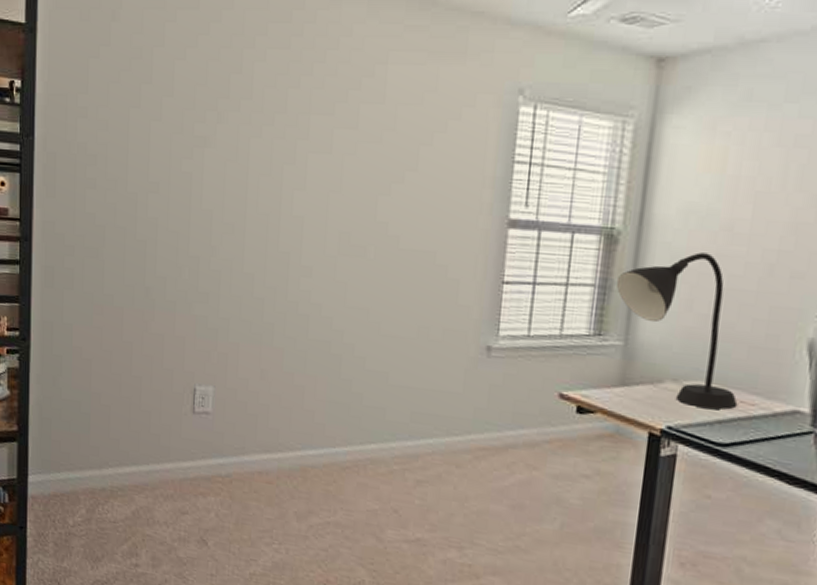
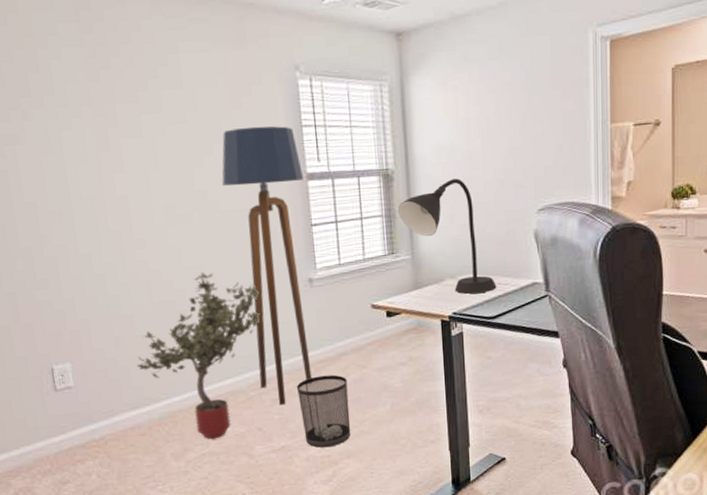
potted tree: none [278,316,425,509] -> present [137,272,261,439]
floor lamp: none [406,156,505,490] -> present [222,126,312,406]
waste bin: none [446,465,511,556] -> present [296,374,351,448]

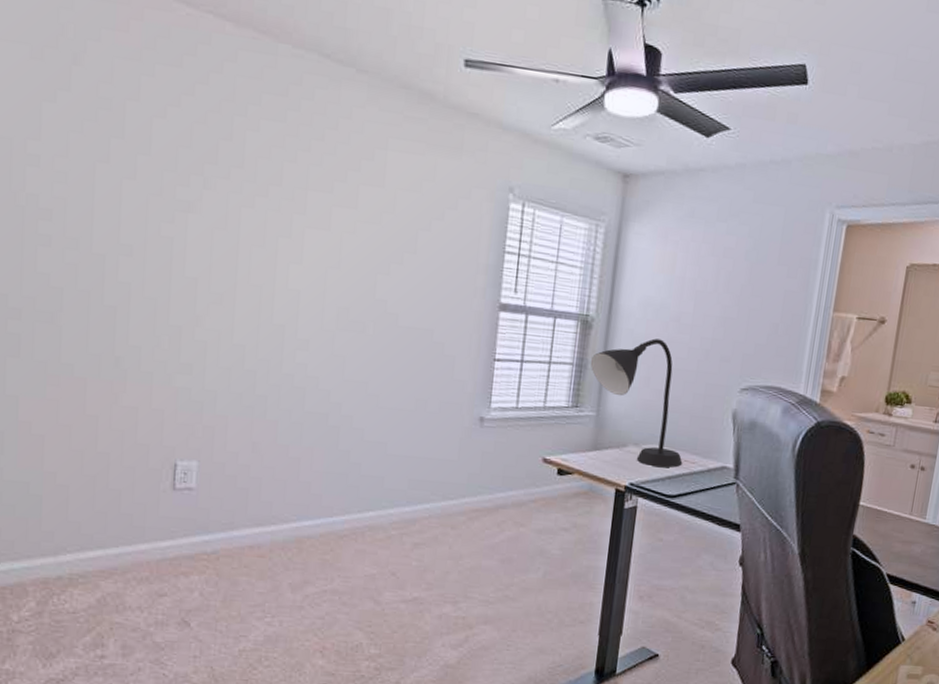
potted tree: present [137,272,261,439] -> none [271,389,423,575]
floor lamp: present [222,126,312,406] -> none [404,240,496,552]
waste bin: present [296,374,351,448] -> none [441,526,501,607]

